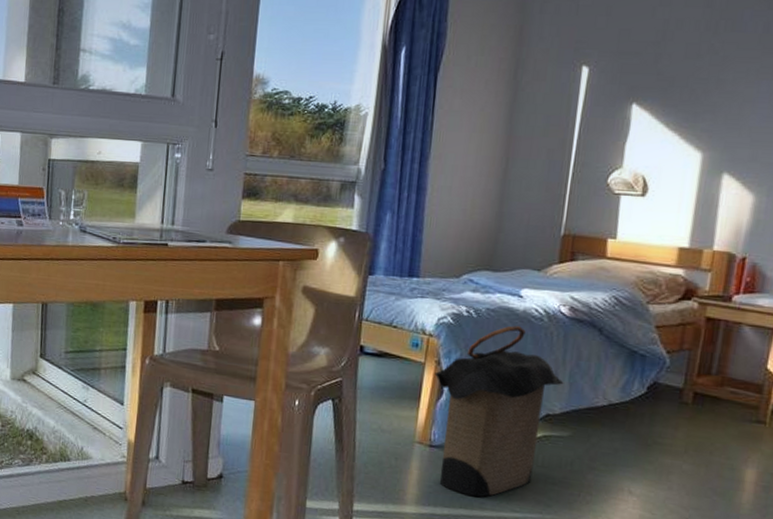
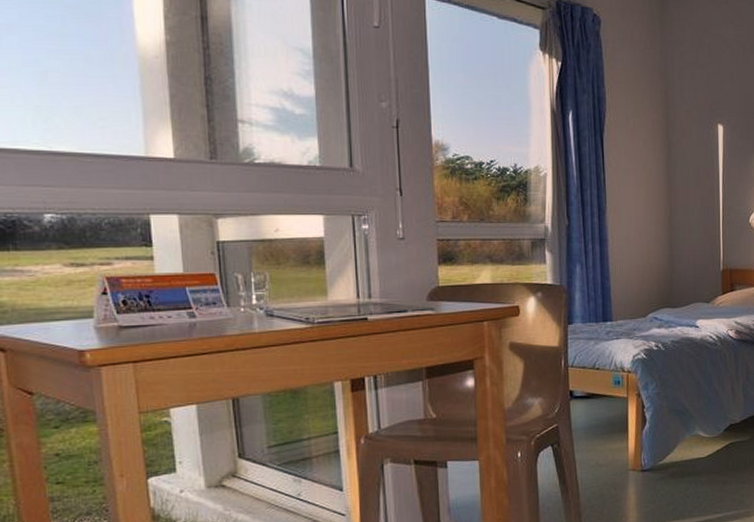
laundry hamper: present [434,325,564,498] -> none [637,353,740,508]

